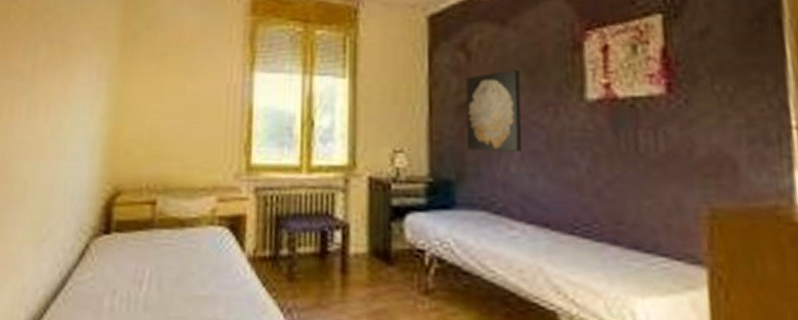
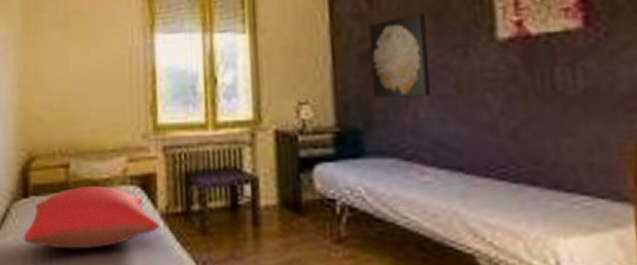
pillow: none [101,224,246,291] -> present [23,185,160,250]

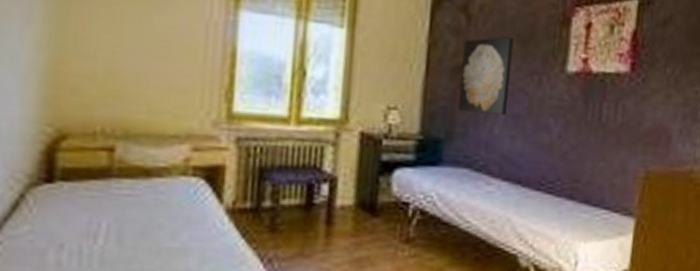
pillow: present [23,185,160,250] -> none [43,173,223,245]

